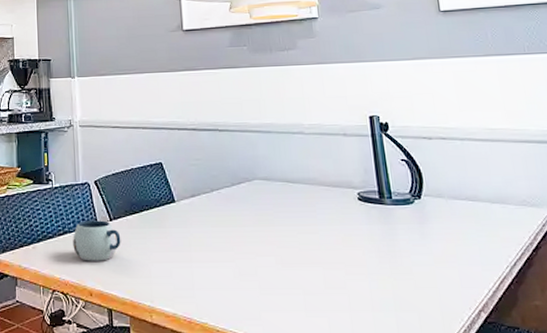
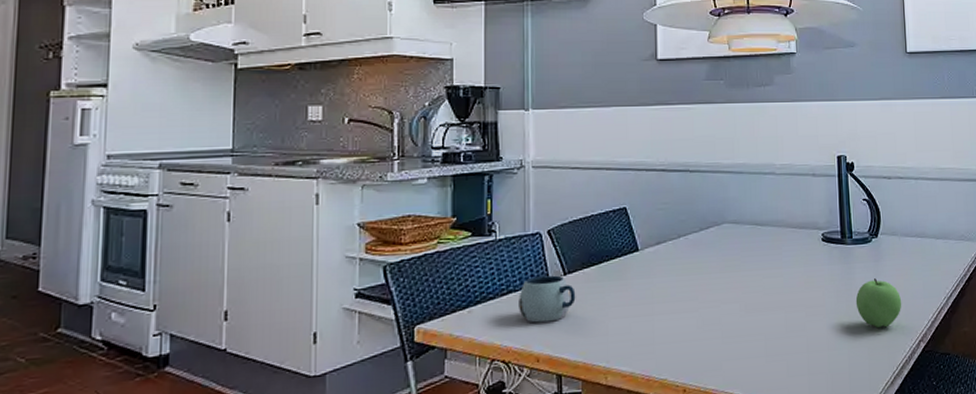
apple: none [400,241,456,293] -> present [855,278,902,328]

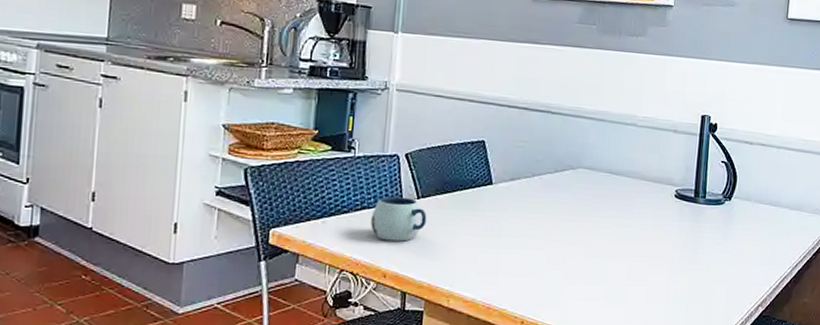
apple: present [855,278,902,328] -> none [700,240,747,289]

